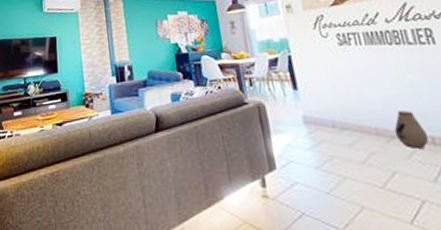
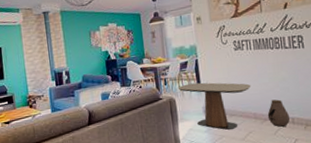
side table: none [267,84,367,148] -> present [178,82,251,130]

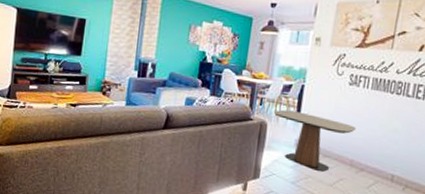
vase: present [267,99,290,127] -> none [364,150,390,182]

